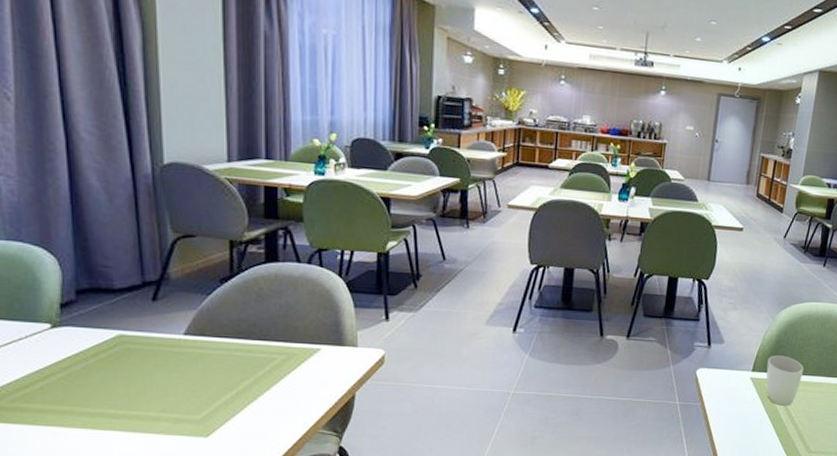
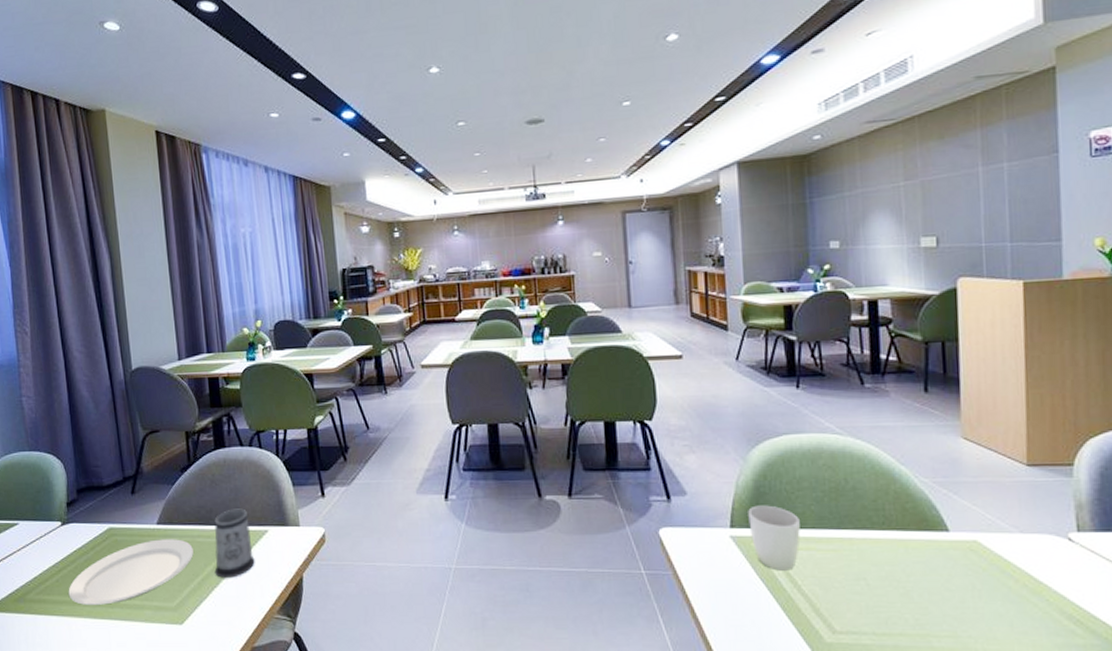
plate: none [56,350,228,415] -> present [68,539,194,605]
mug: none [253,325,302,393] -> present [214,508,255,578]

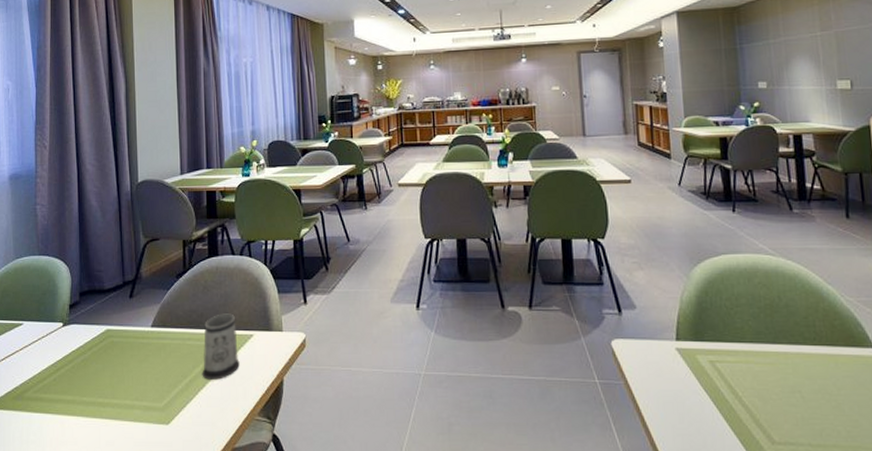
plate: present [68,539,194,605] -> none [64,341,183,404]
cup: present [748,505,801,571] -> none [692,320,740,382]

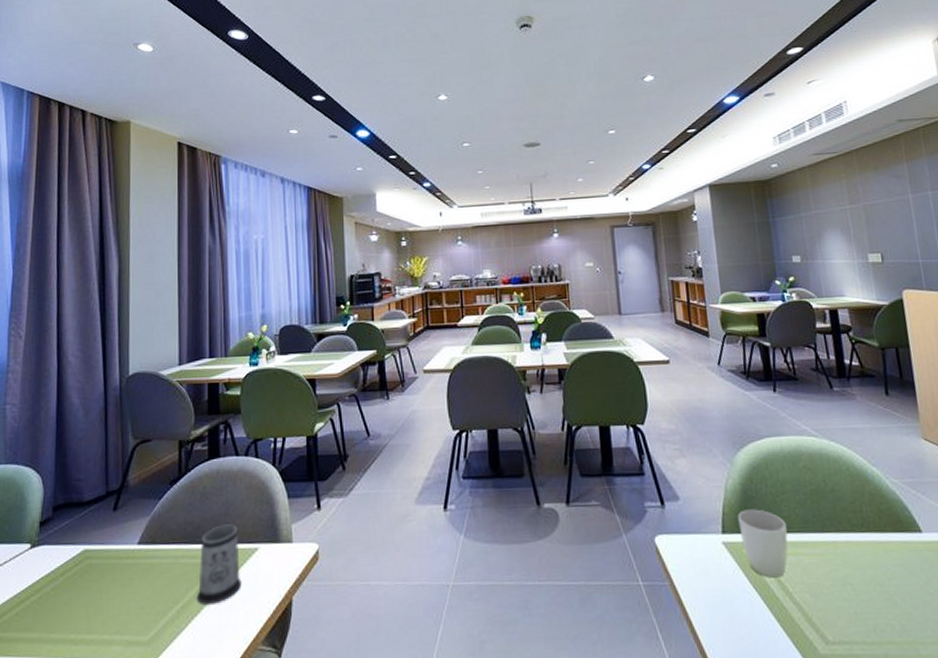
cup: none [692,320,740,382] -> present [738,509,788,578]

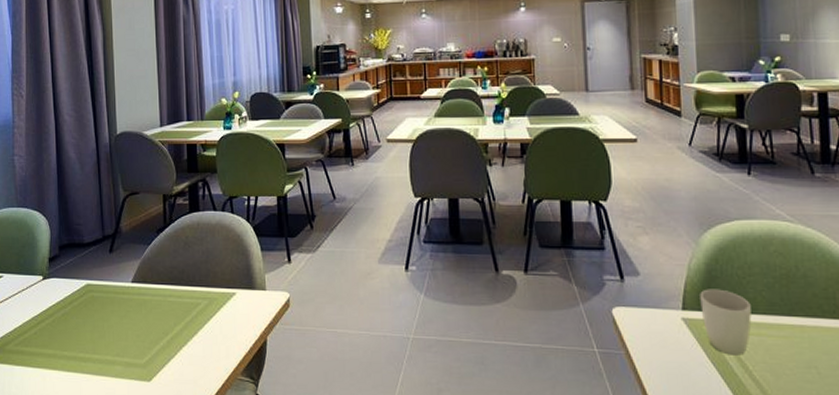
mug: present [196,524,242,604] -> none [183,270,222,338]

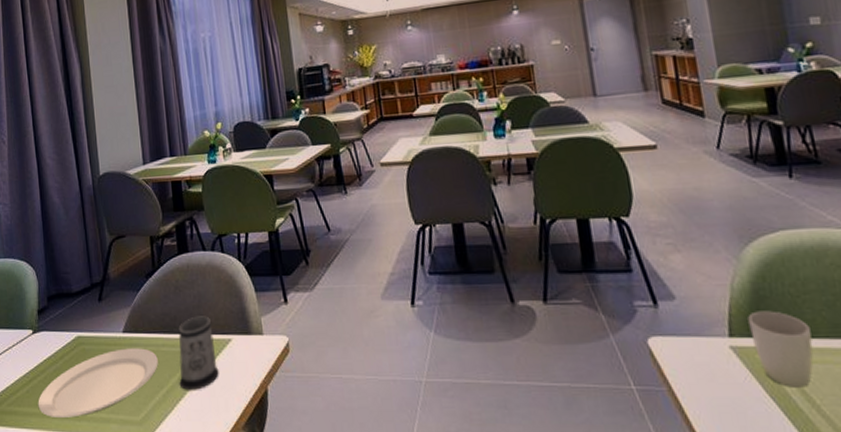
plate: none [45,297,164,359] -> present [38,348,158,418]
mug: none [183,270,222,338] -> present [178,316,219,390]

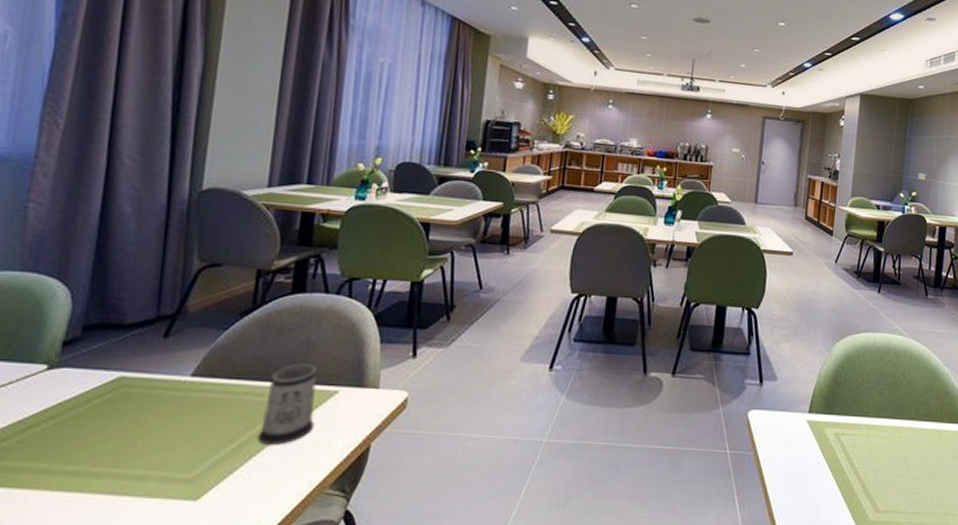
plate: present [38,348,158,418] -> none [33,394,235,474]
cup: present [748,310,814,388] -> none [824,394,864,454]

